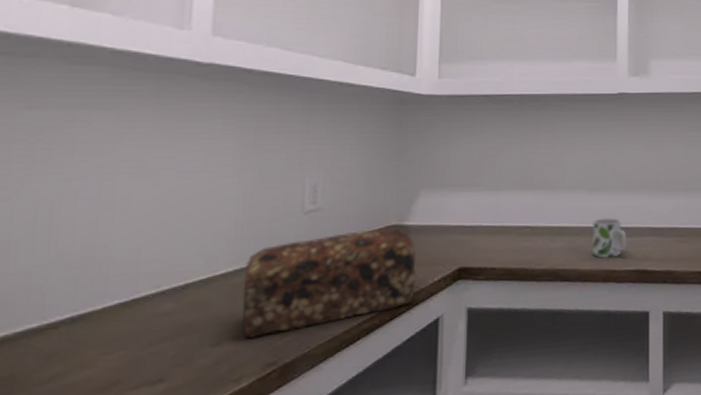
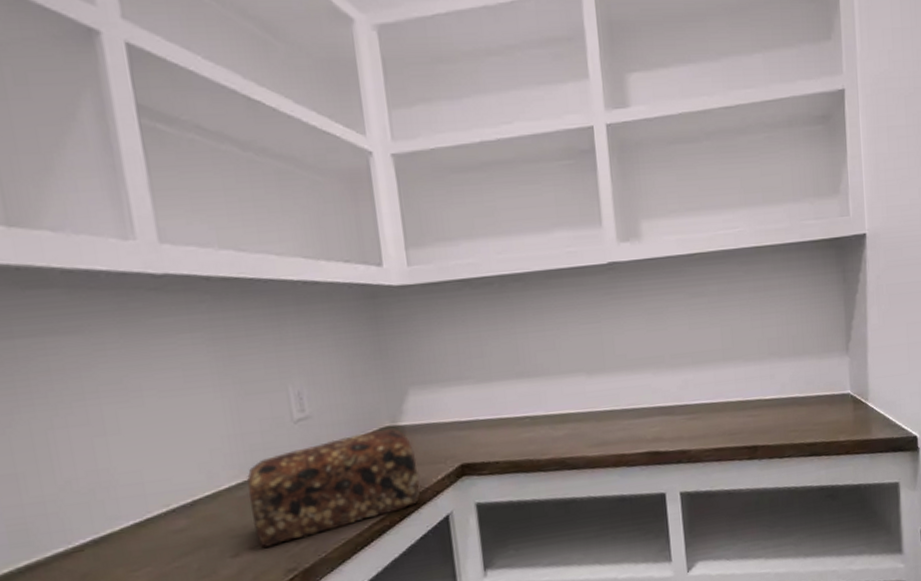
mug: present [591,217,627,258] -> none [594,399,635,443]

